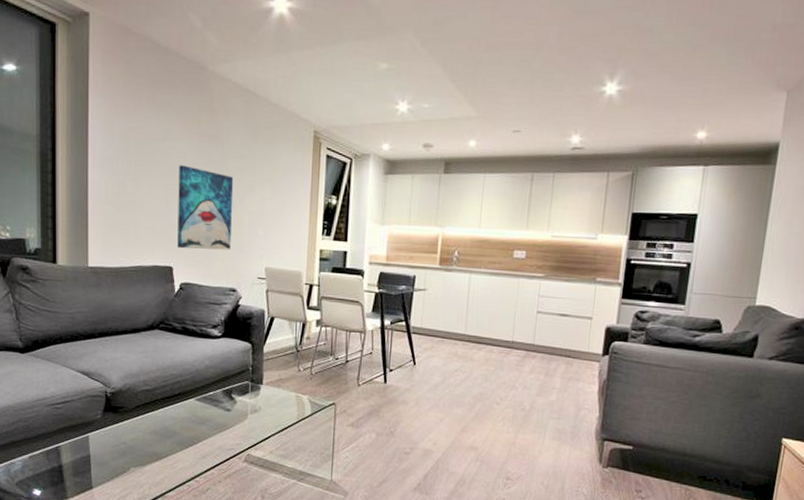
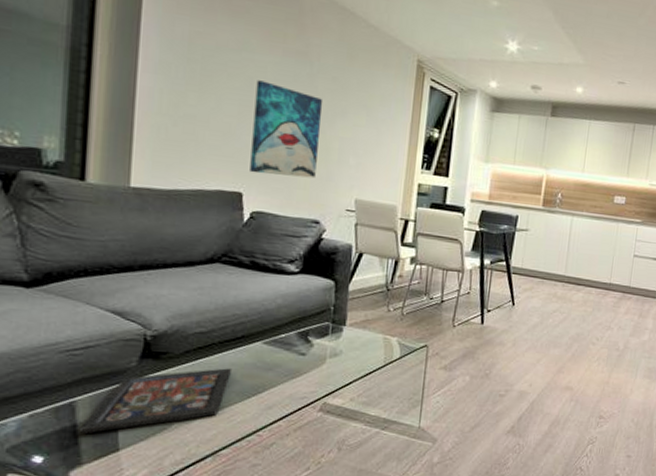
decorative tray: none [64,421,173,474] -> present [79,368,233,434]

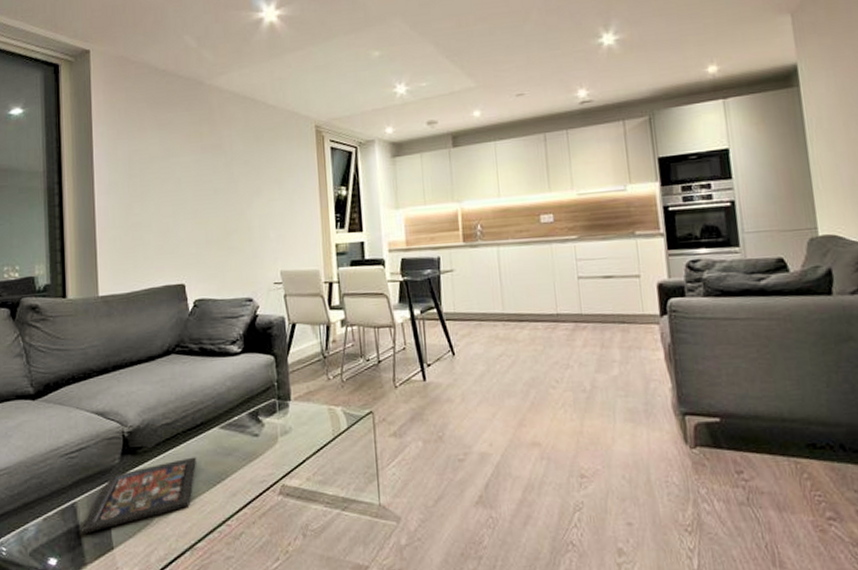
wall art: present [250,80,323,179] -> none [184,179,243,264]

